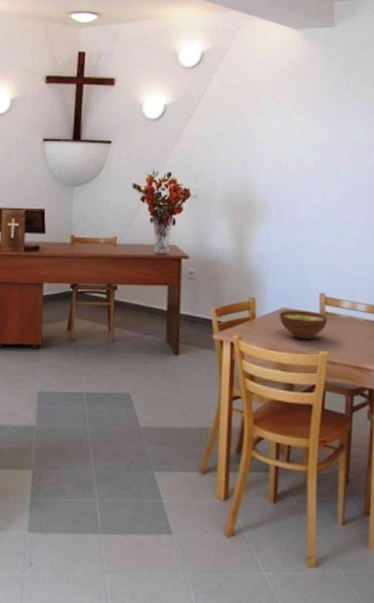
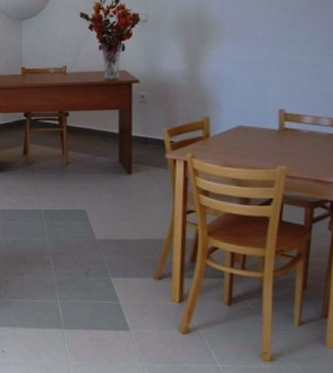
bowl: present [278,310,328,340] -> none [234,127,287,156]

